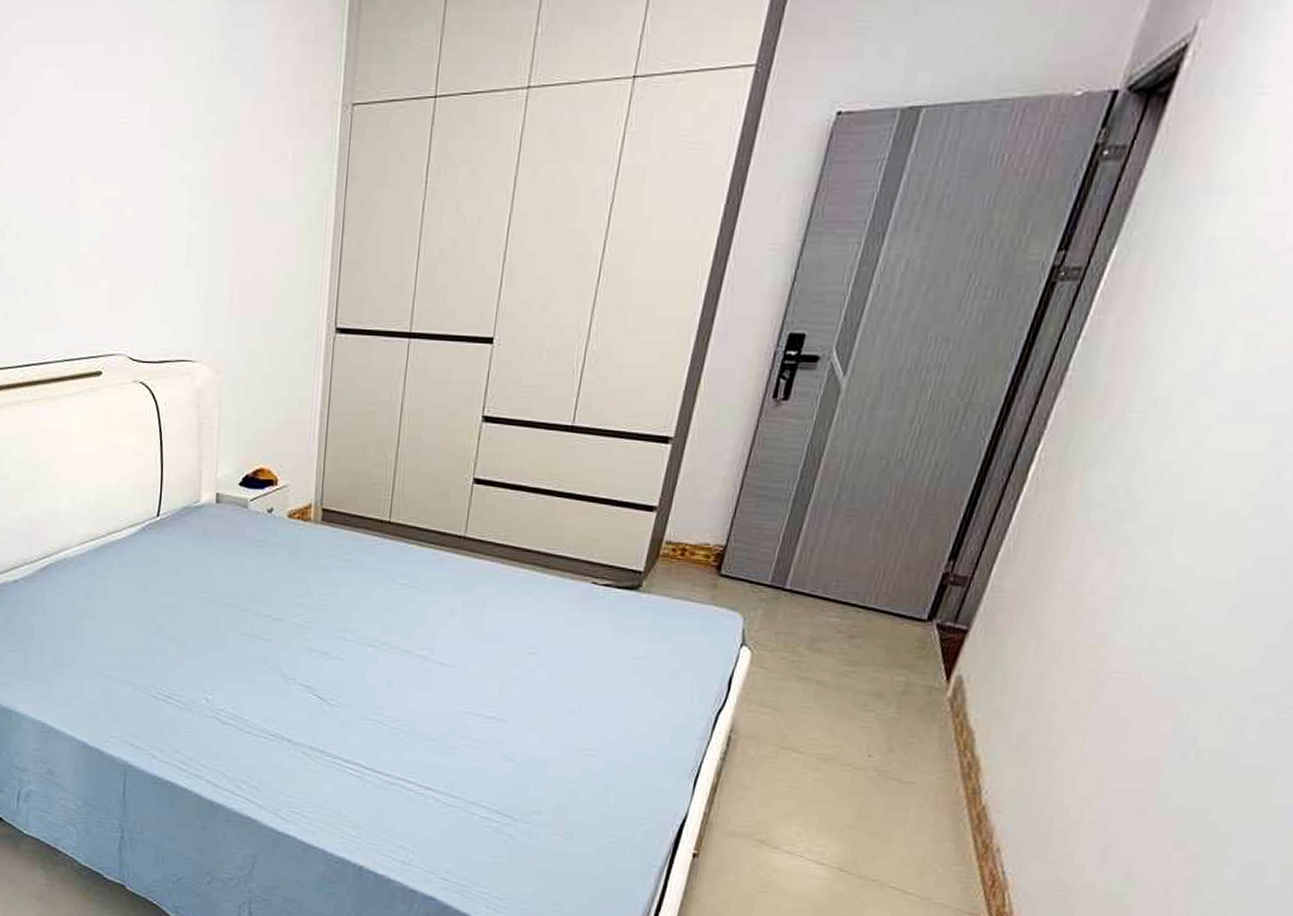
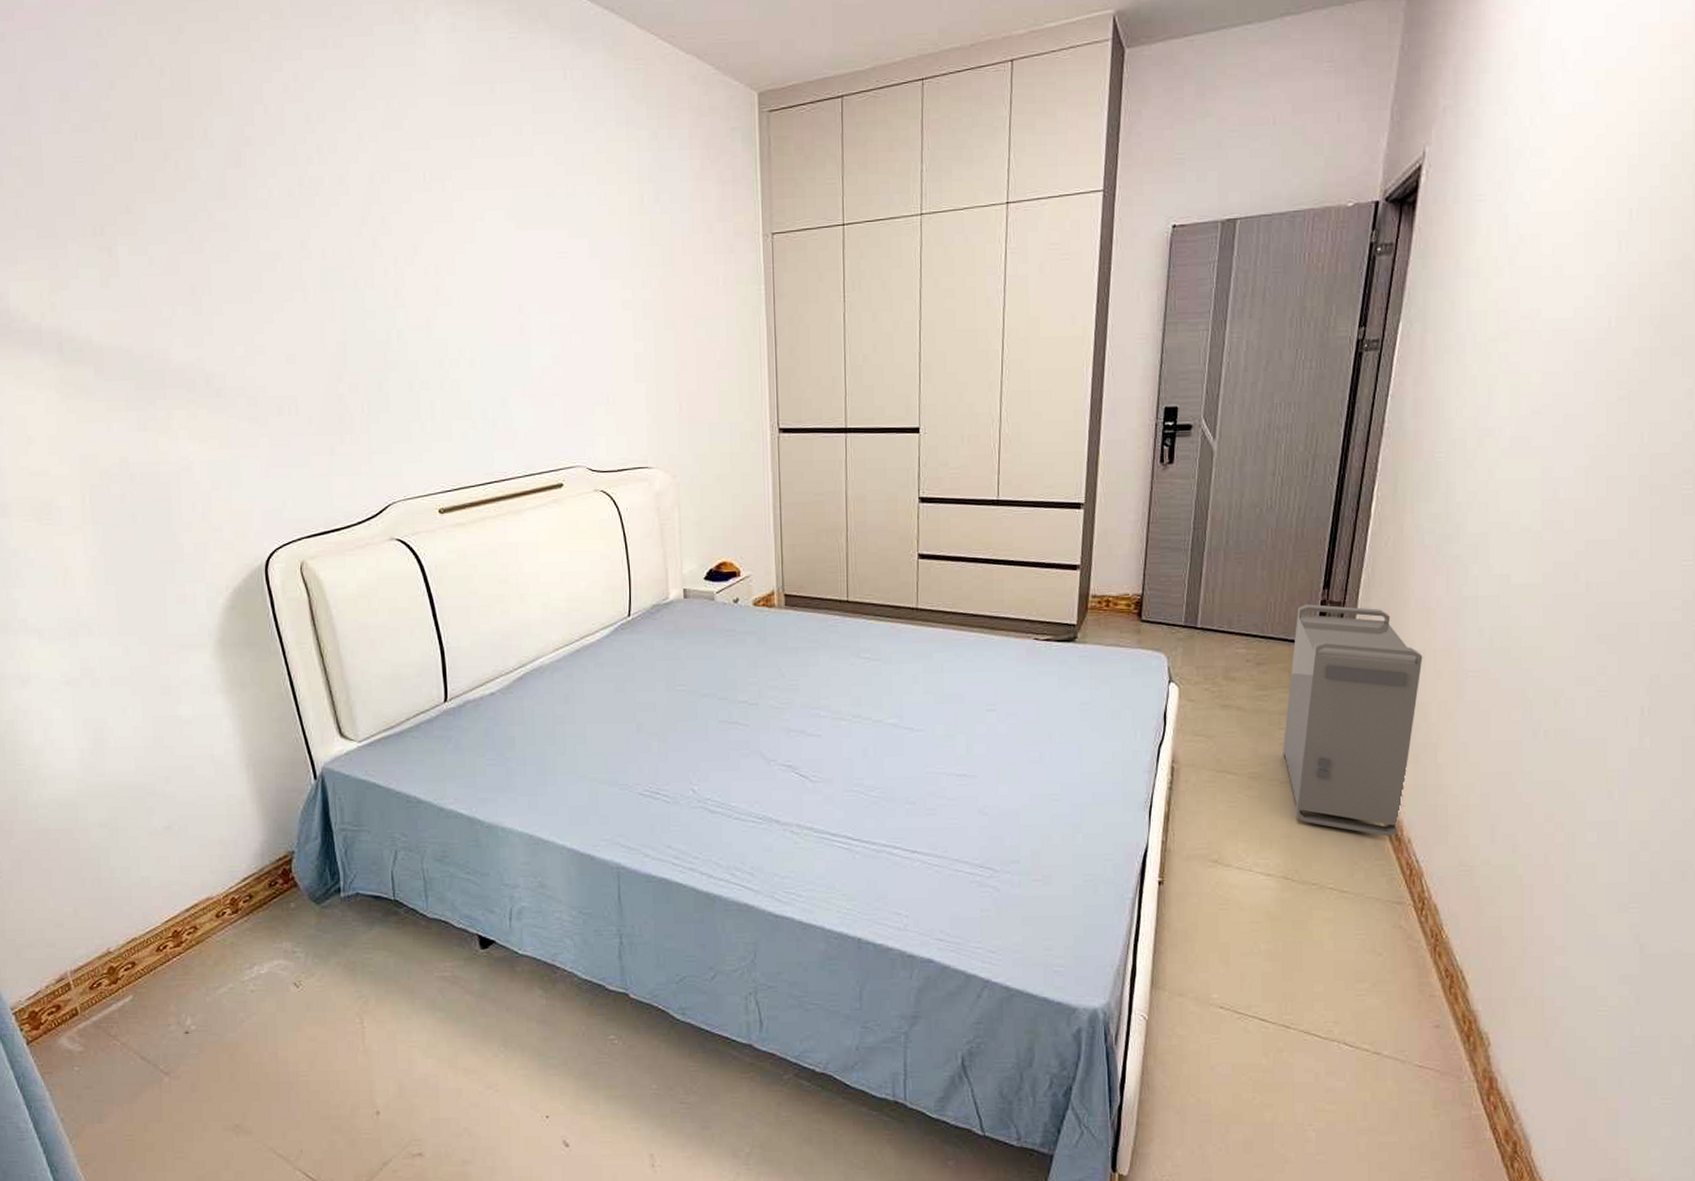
storage bin: none [861,576,1059,842] -> present [1282,604,1423,837]

